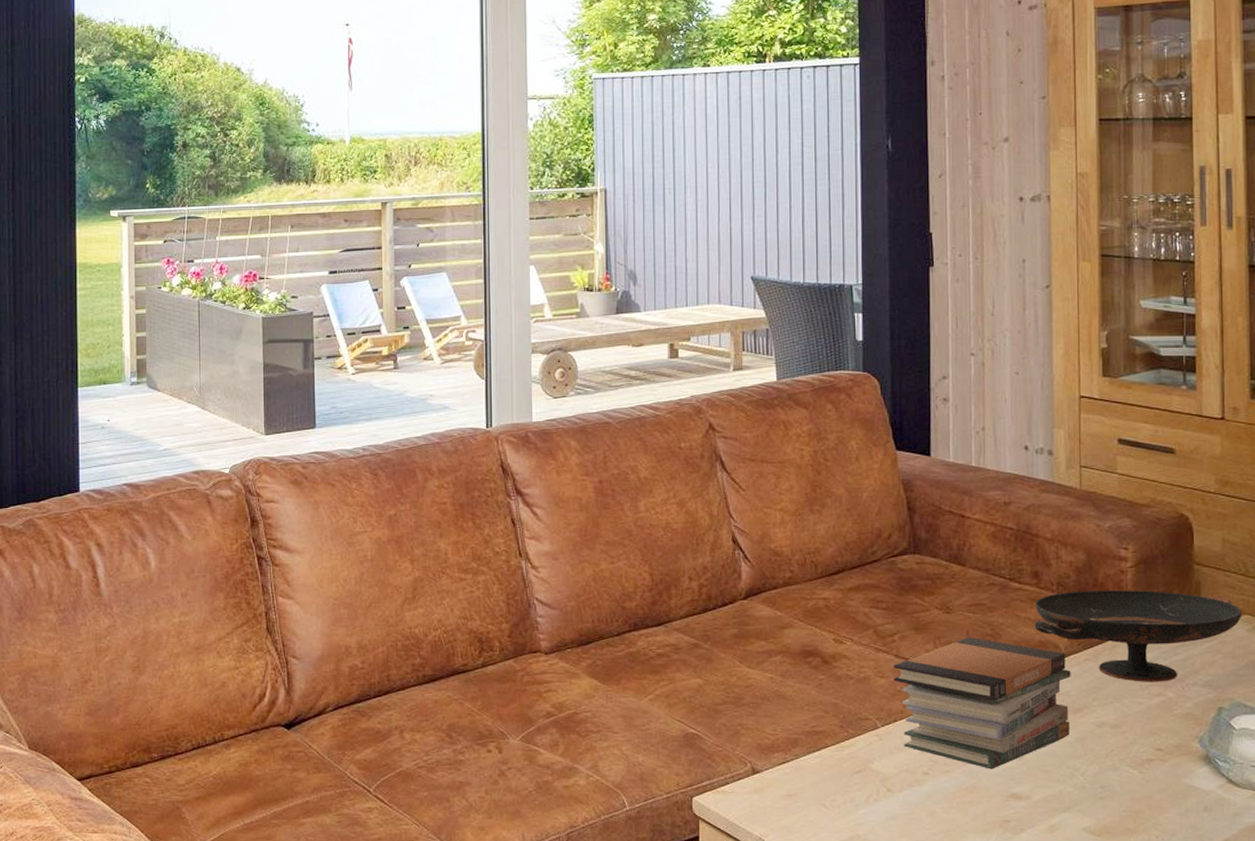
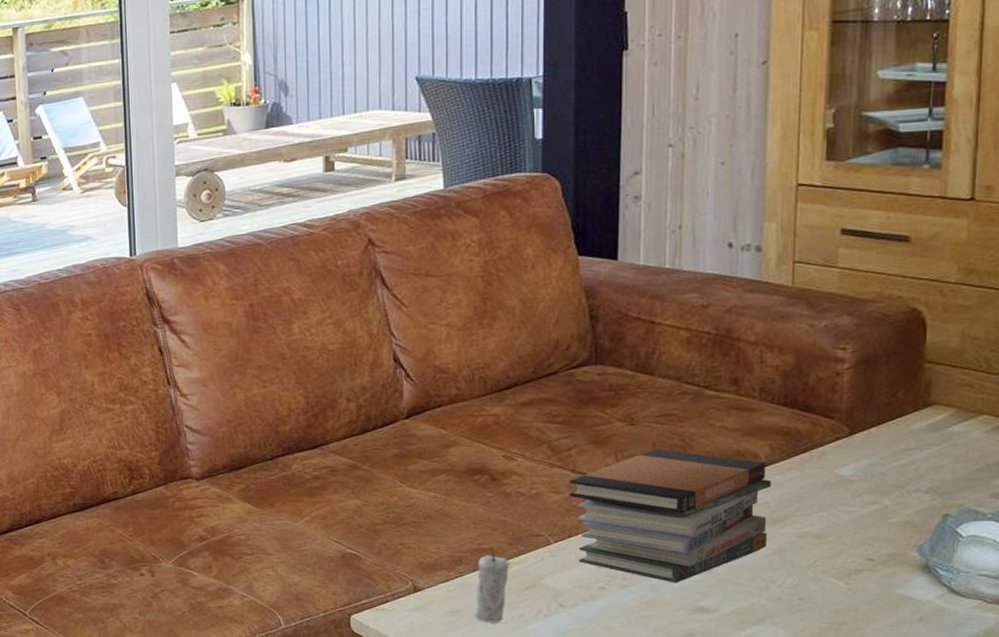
candle: none [809,728,842,807] -> present [474,545,510,623]
decorative bowl: present [1034,590,1242,682] -> none [731,393,980,490]

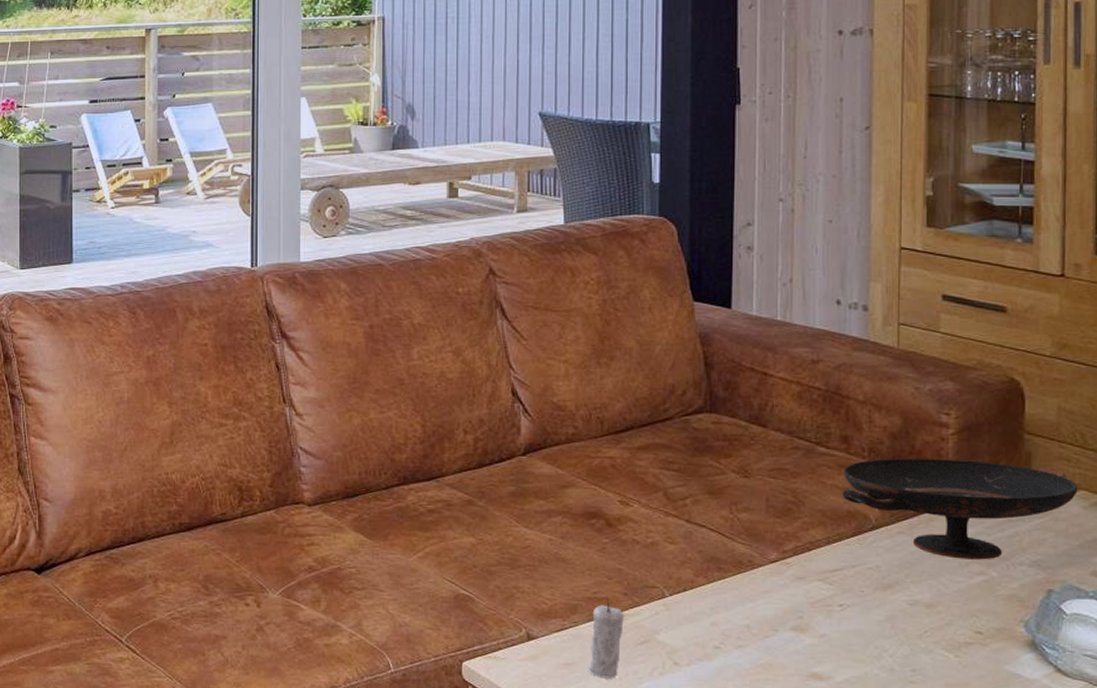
book stack: present [569,449,771,583] -> none [684,504,882,646]
decorative bowl: none [731,393,980,490] -> present [842,458,1078,560]

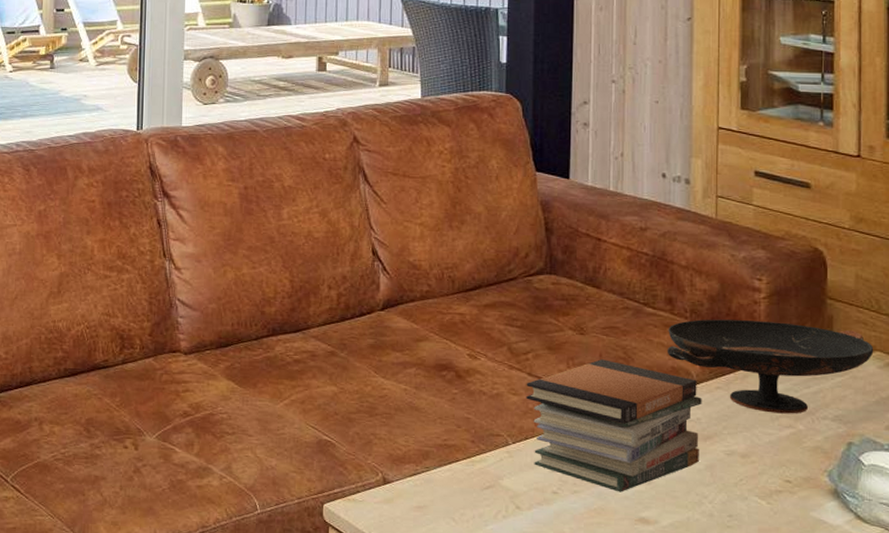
candle: present [588,594,625,679] -> none [438,442,473,521]
book stack: none [684,504,882,646] -> present [526,359,702,492]

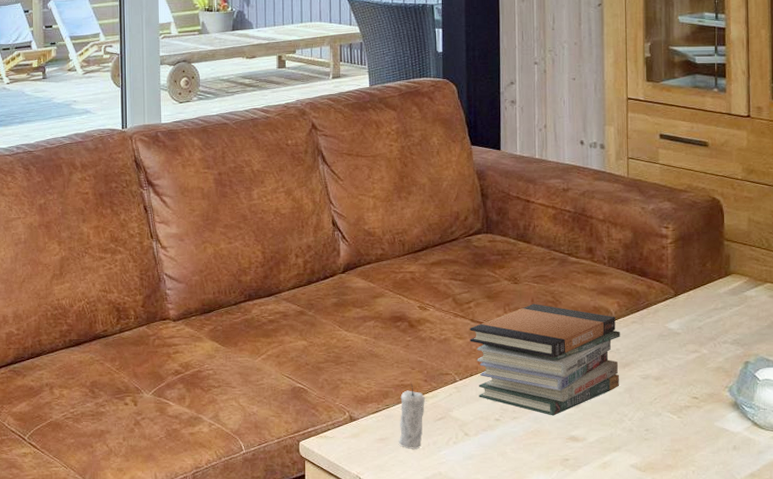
candle: none [438,442,473,521] -> present [398,382,426,449]
decorative bowl: present [667,319,874,414] -> none [589,263,765,341]

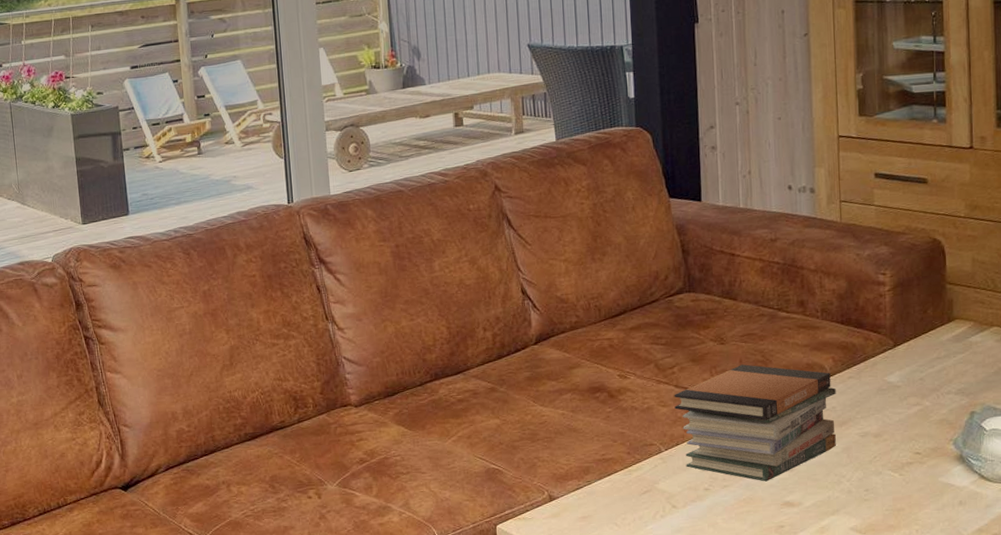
candle: present [398,382,426,449] -> none [601,455,630,526]

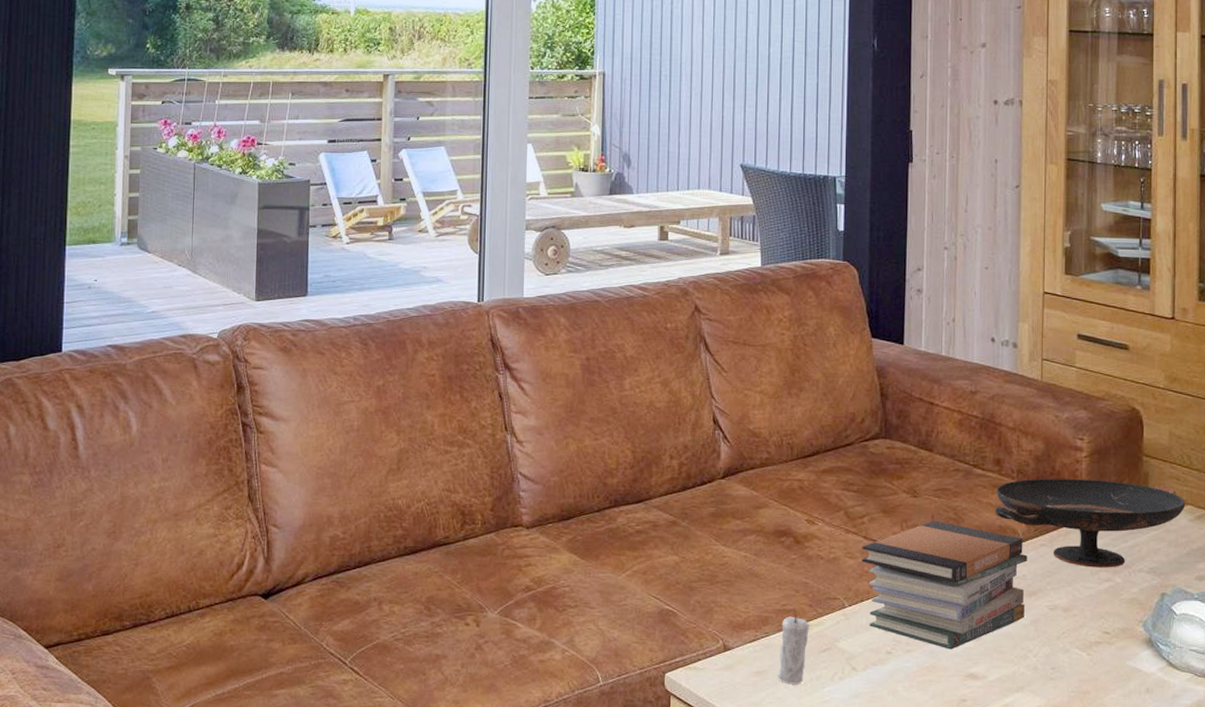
candle: none [601,455,630,526] -> present [777,606,810,685]
decorative bowl: none [801,310,992,394] -> present [995,478,1186,568]

